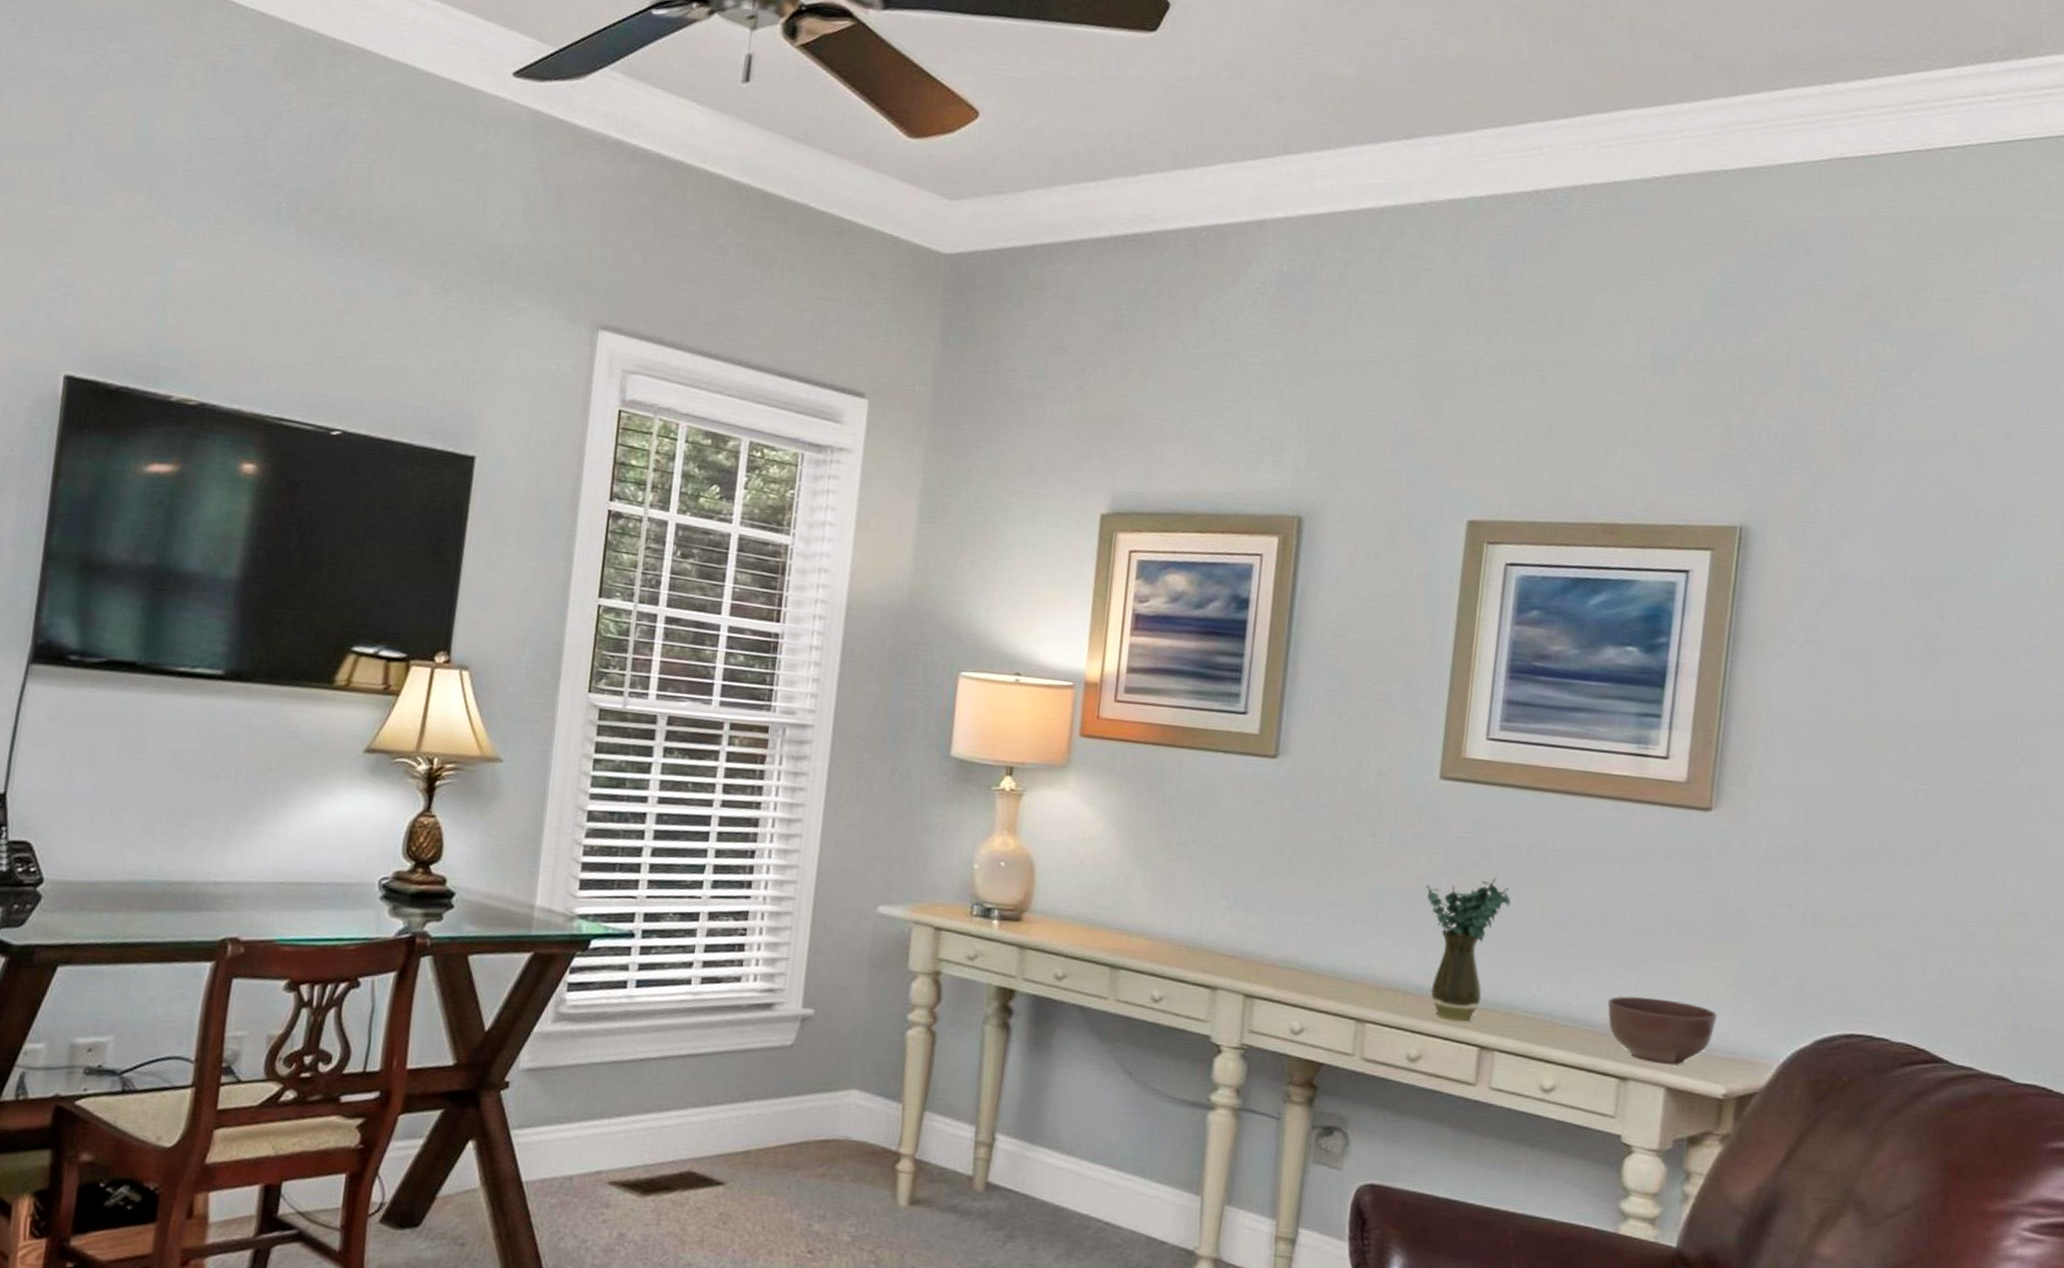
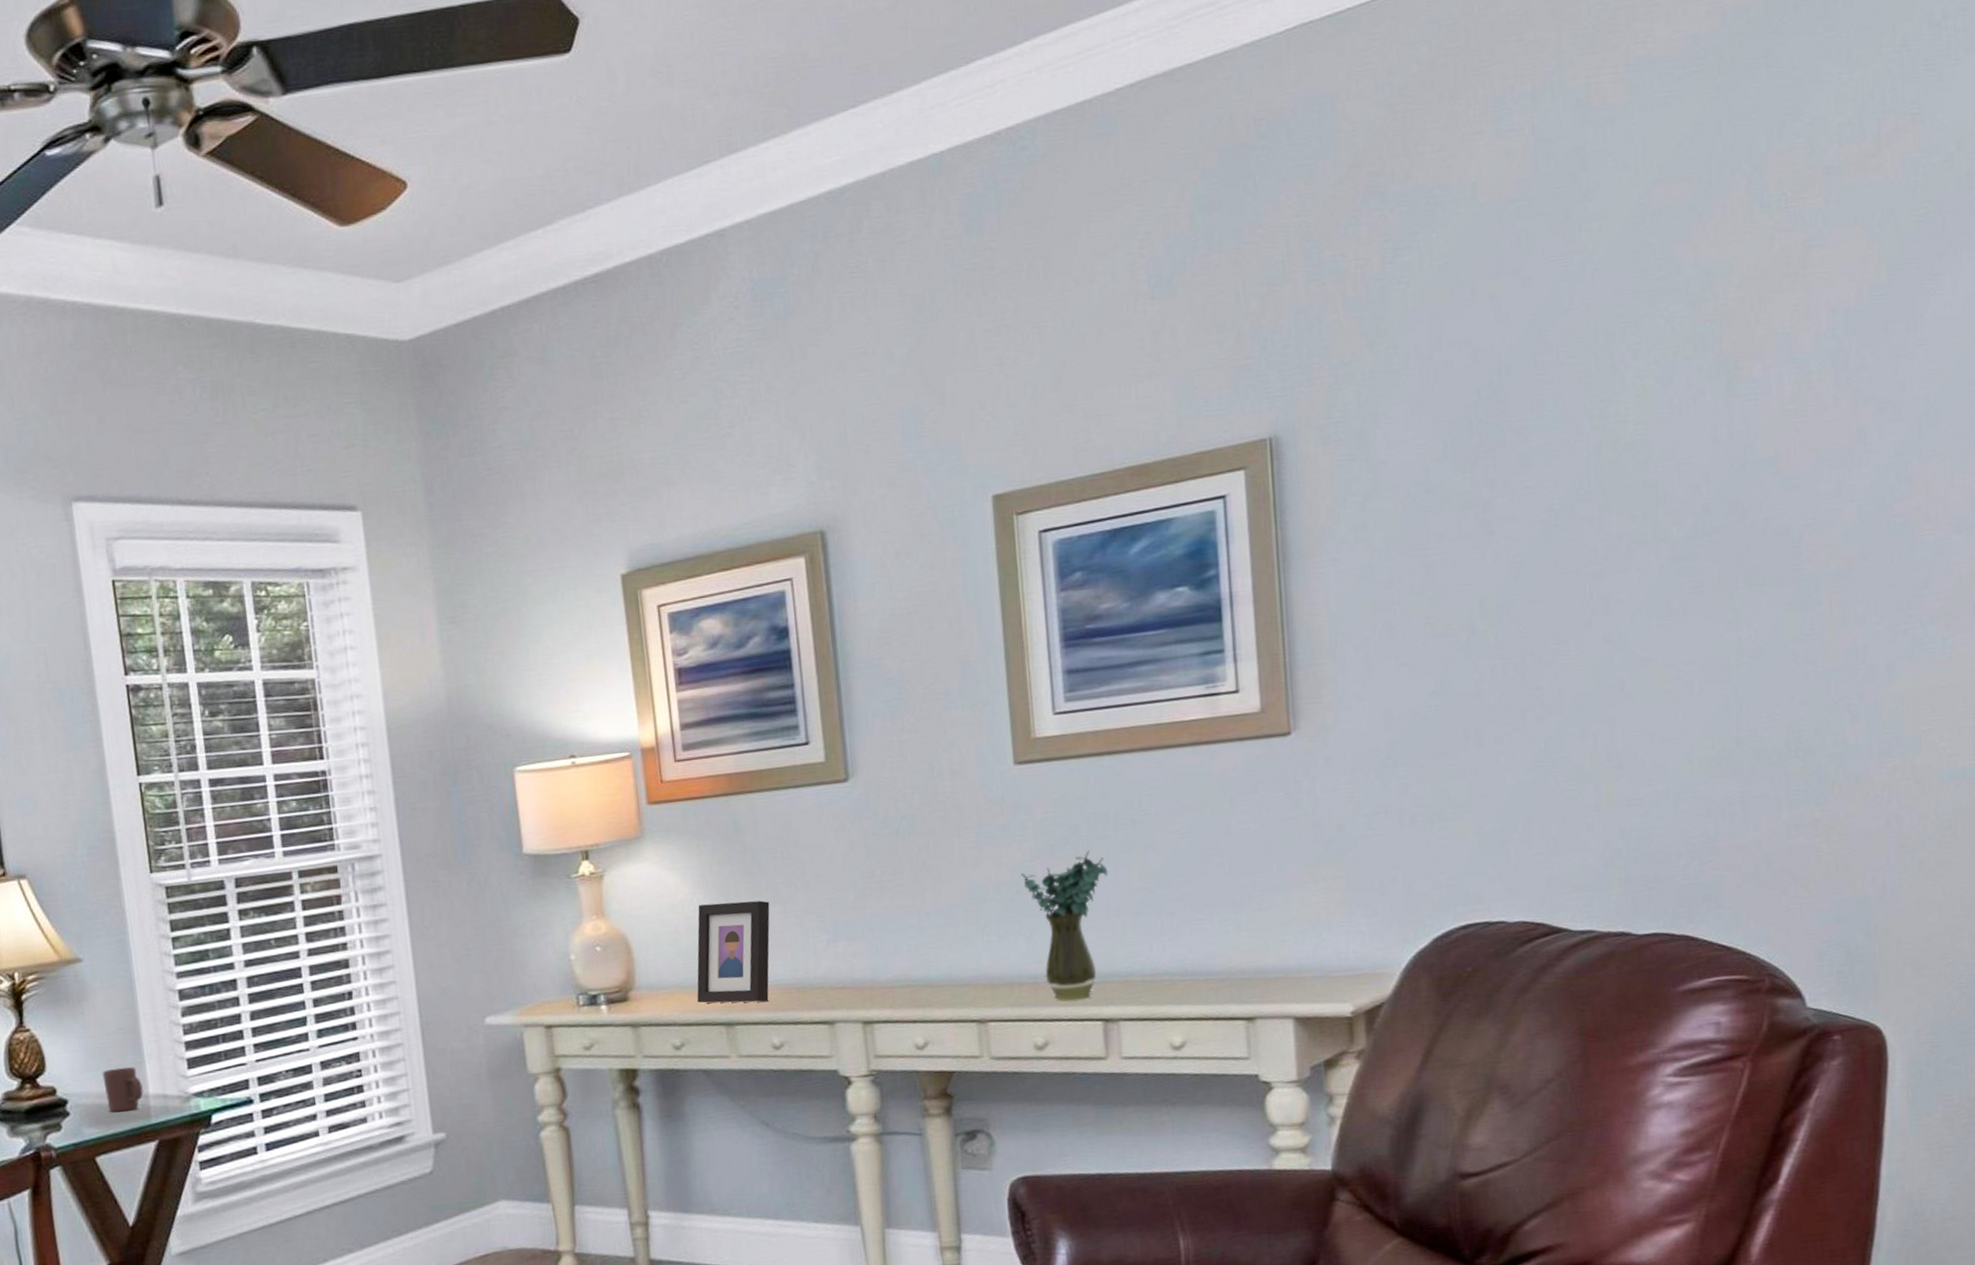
mug: none [492,872,531,917] -> present [102,1066,144,1113]
picture frame: none [1087,844,1178,953] -> present [697,900,770,1004]
bowl: present [1607,996,1718,1065] -> none [1221,931,1333,996]

